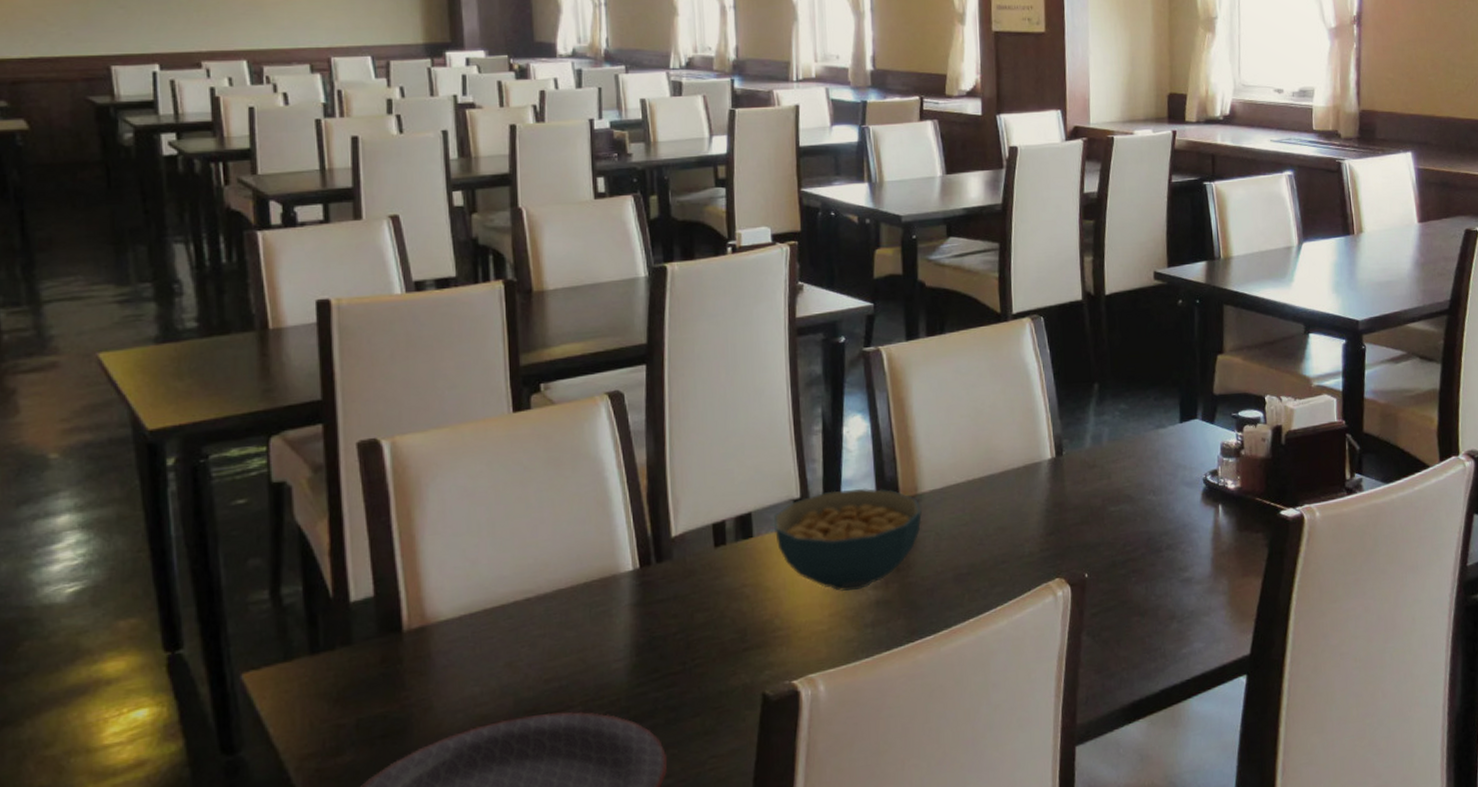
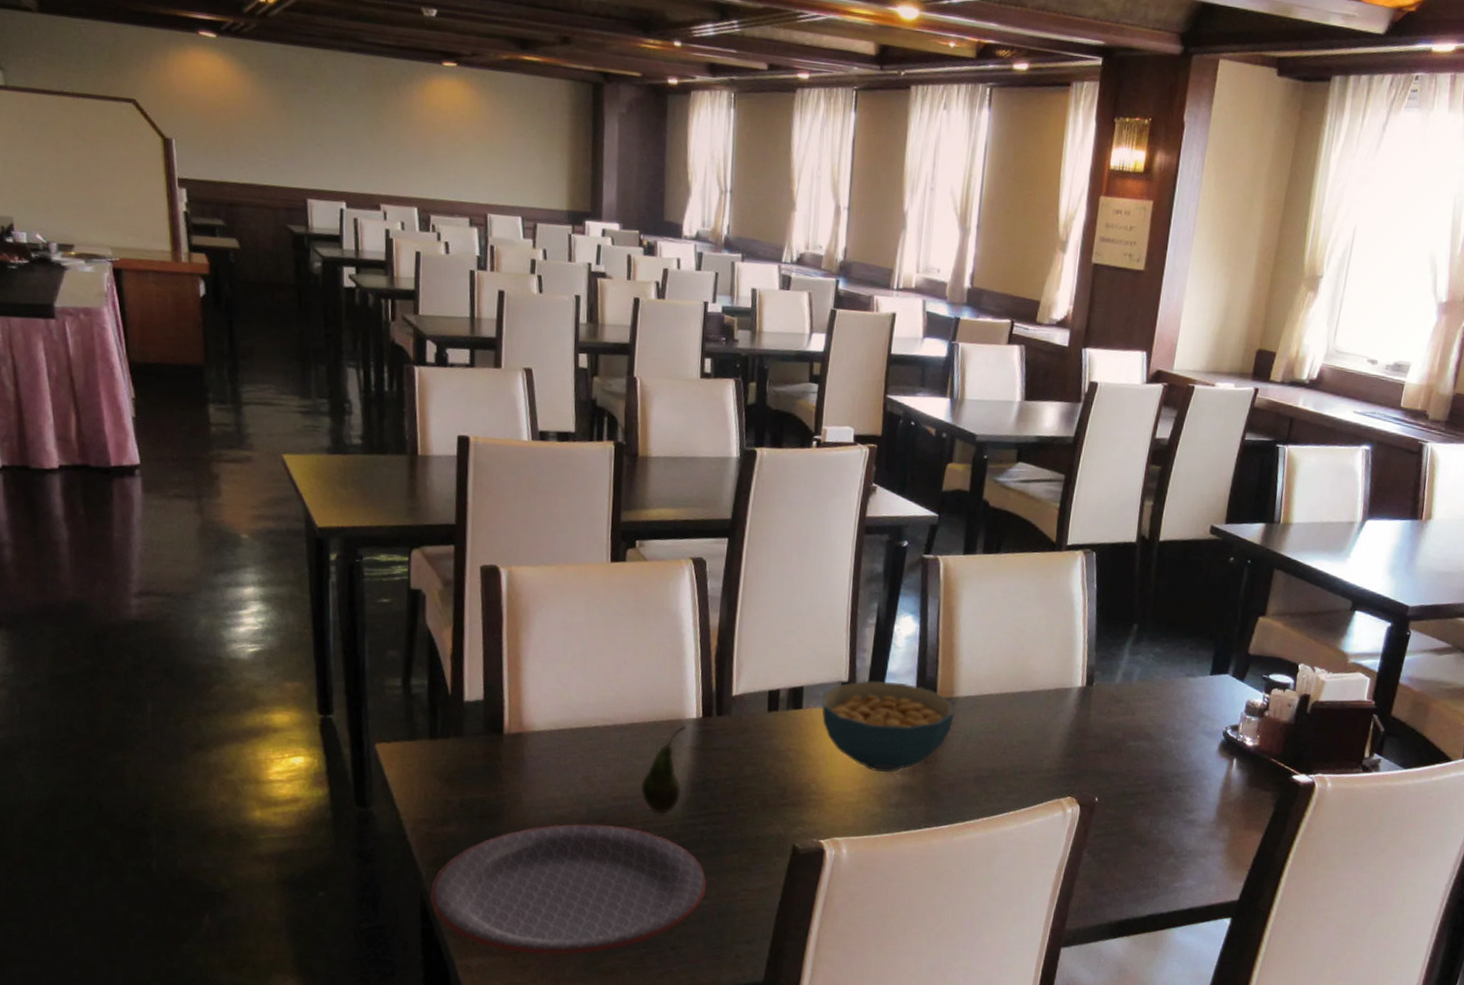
fruit: none [576,581,626,690] -> present [640,725,686,814]

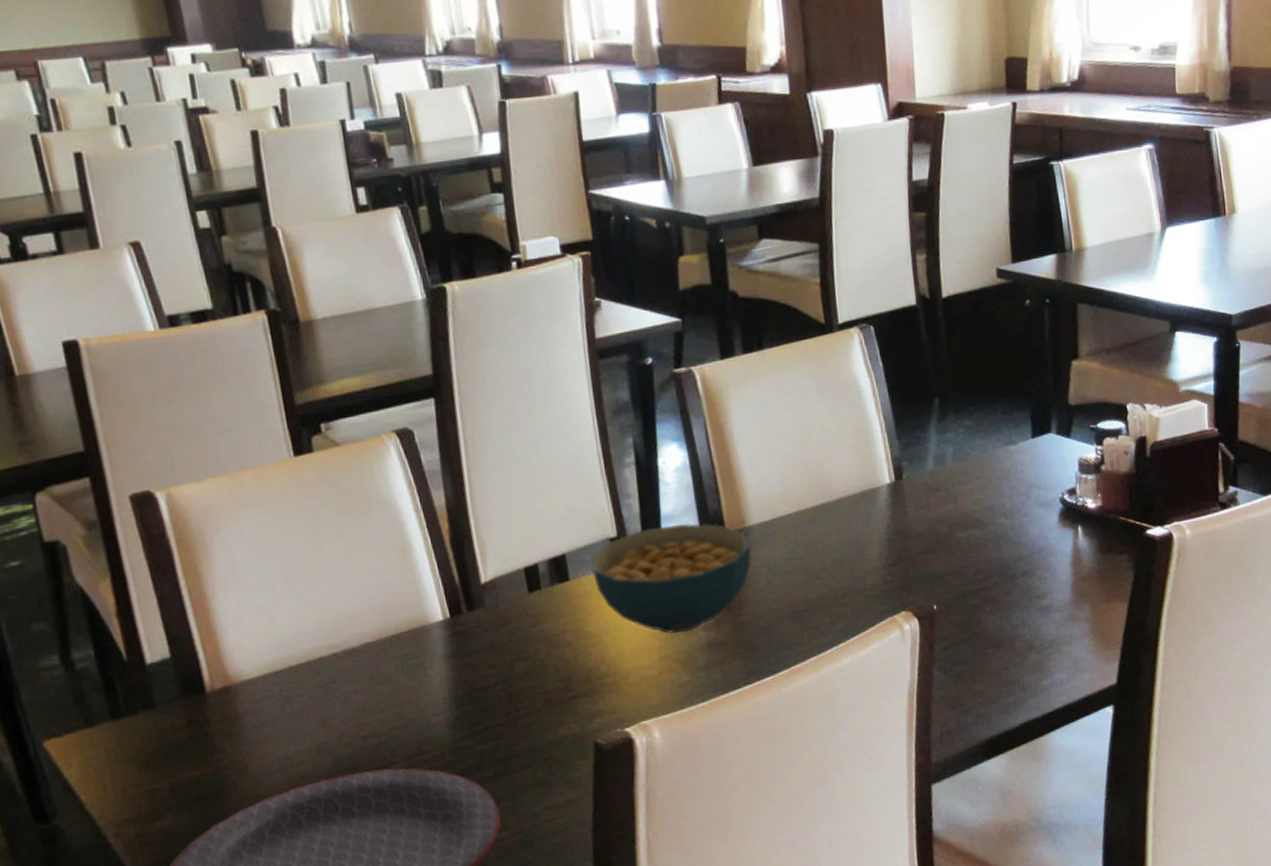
fruit: present [640,725,686,814] -> none [392,632,446,745]

